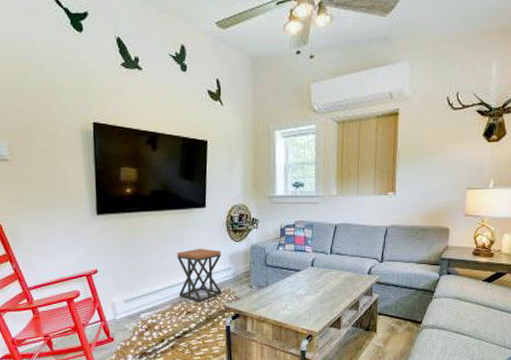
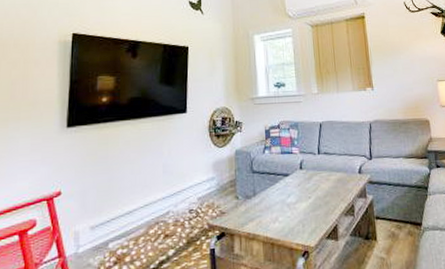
stool: present [177,248,223,302] -> none [154,157,206,222]

